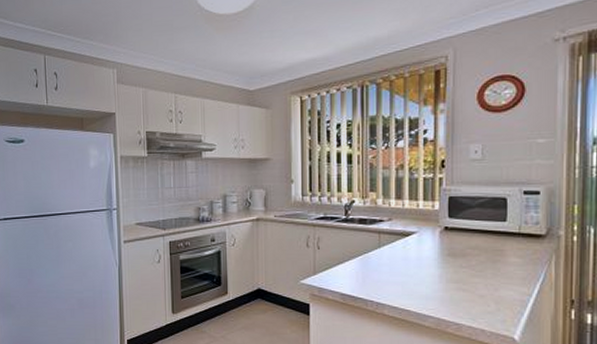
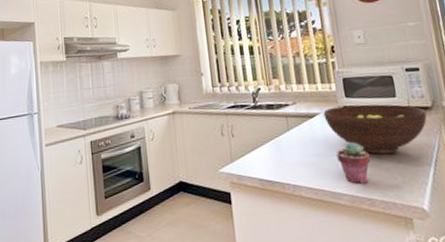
fruit bowl: none [421,226,538,280] -> present [323,104,427,154]
potted succulent: none [428,265,466,308] -> present [336,142,371,184]

